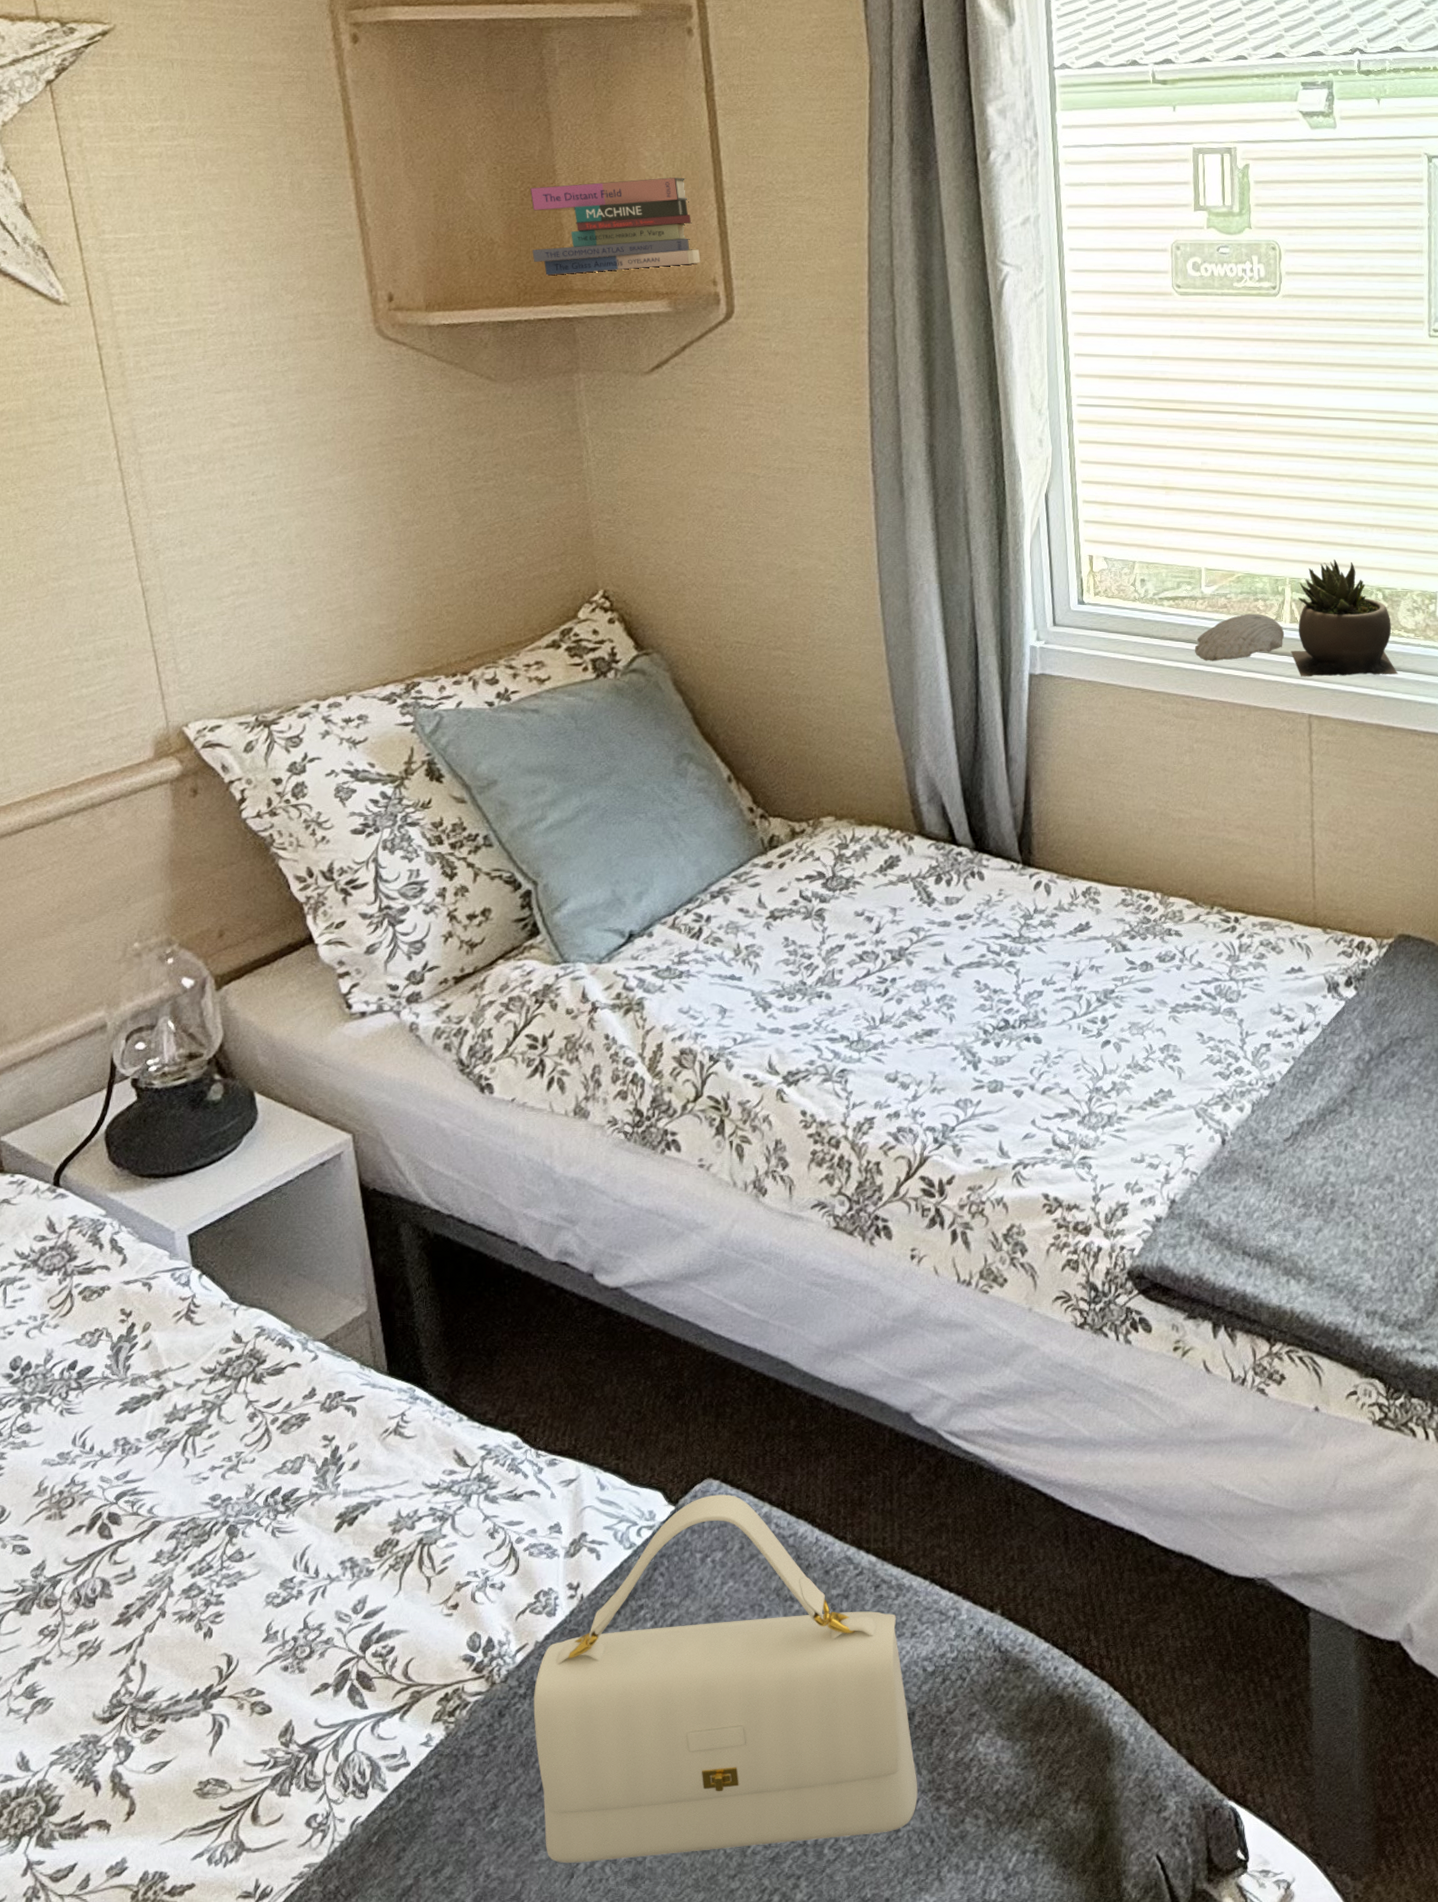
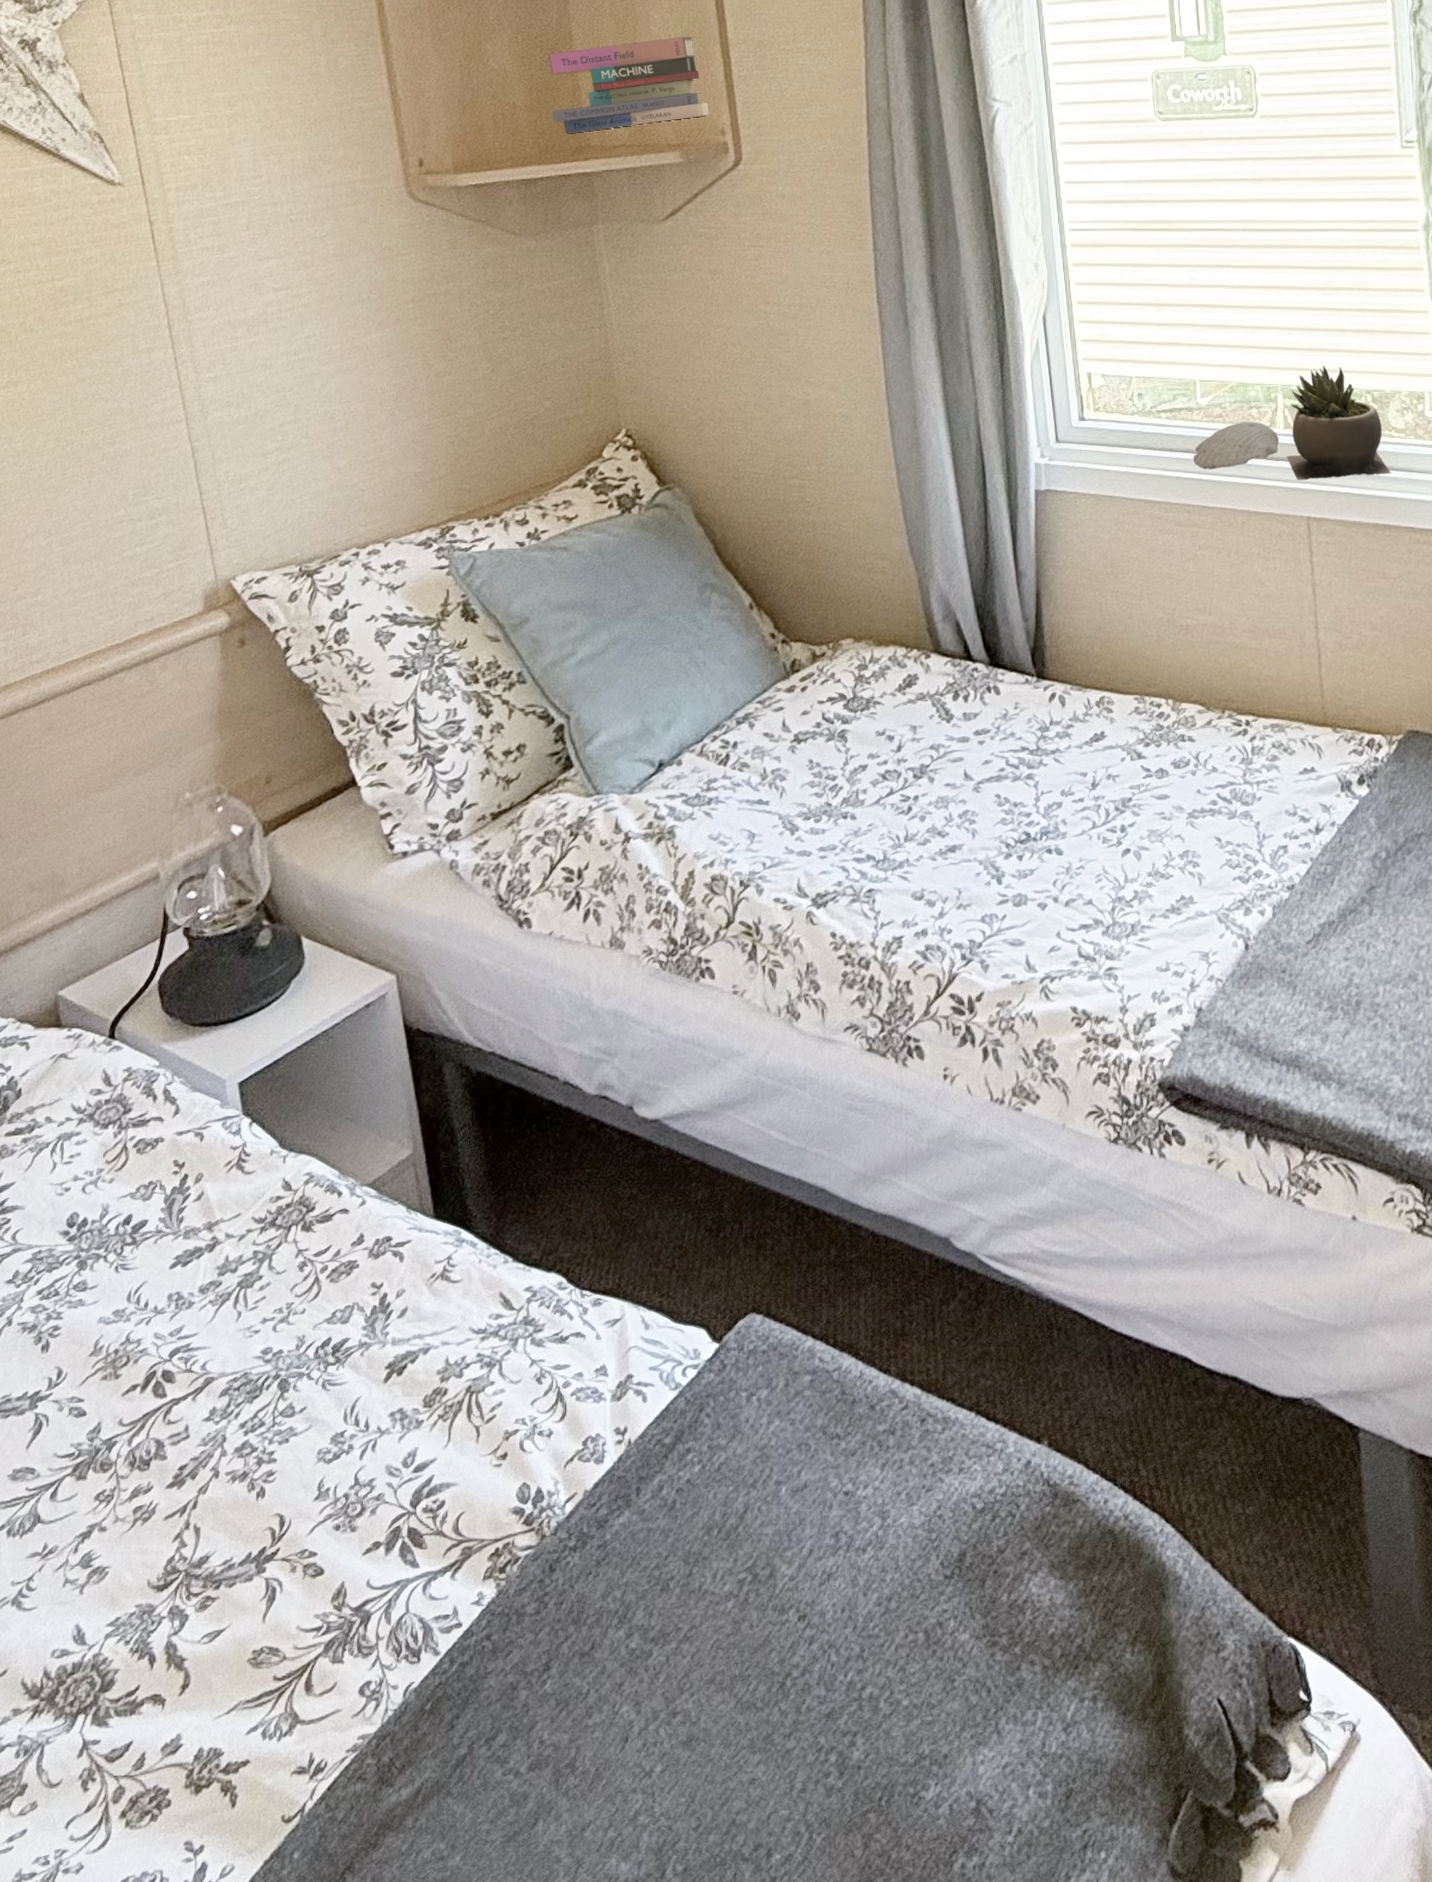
handbag: present [533,1494,918,1863] -> none [584,1329,972,1726]

